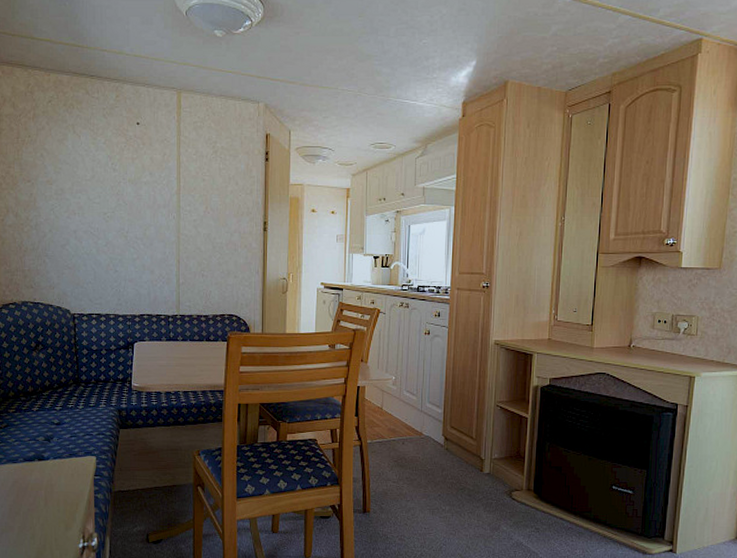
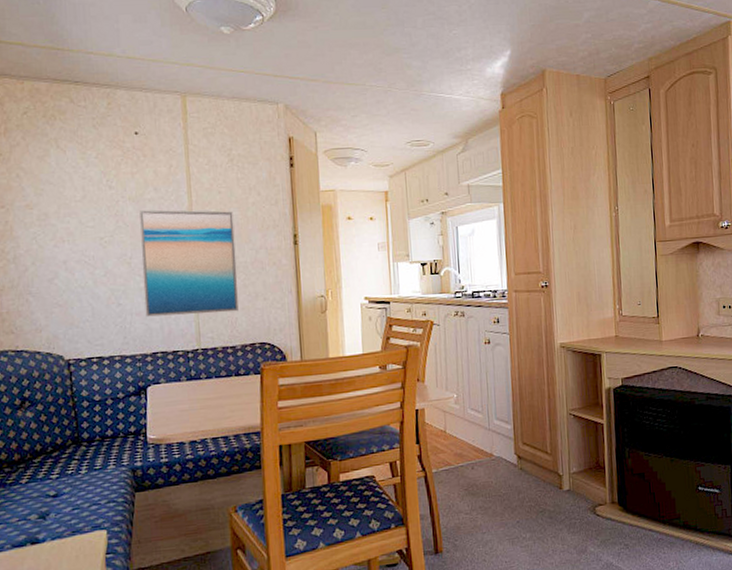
wall art: none [136,192,214,286] -> present [139,210,239,317]

